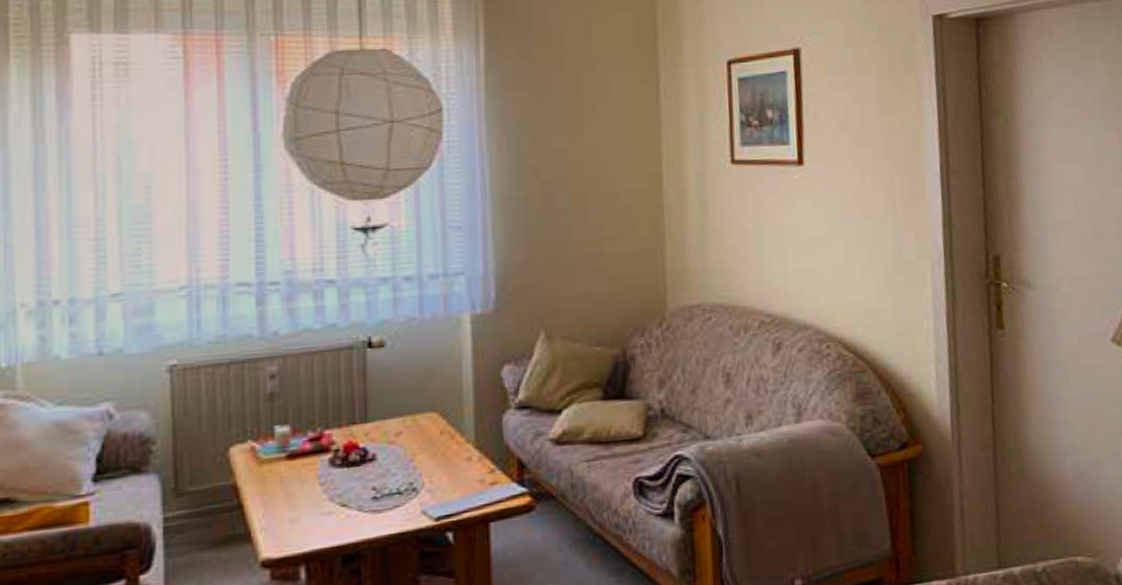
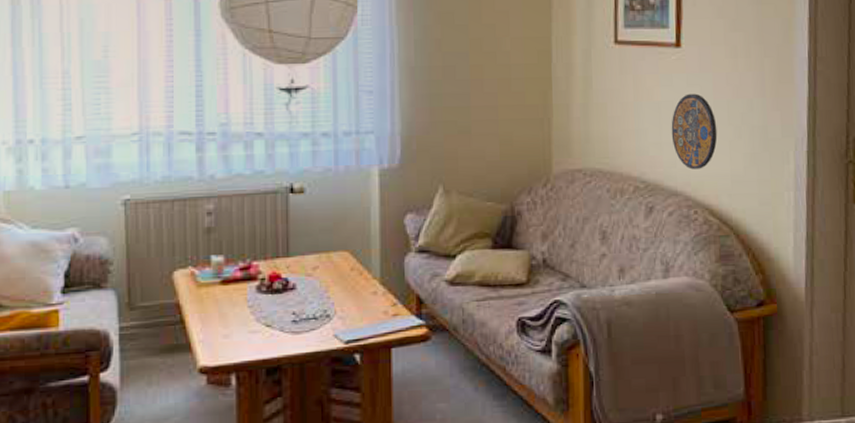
manhole cover: none [796,215,848,299] -> present [671,93,718,170]

